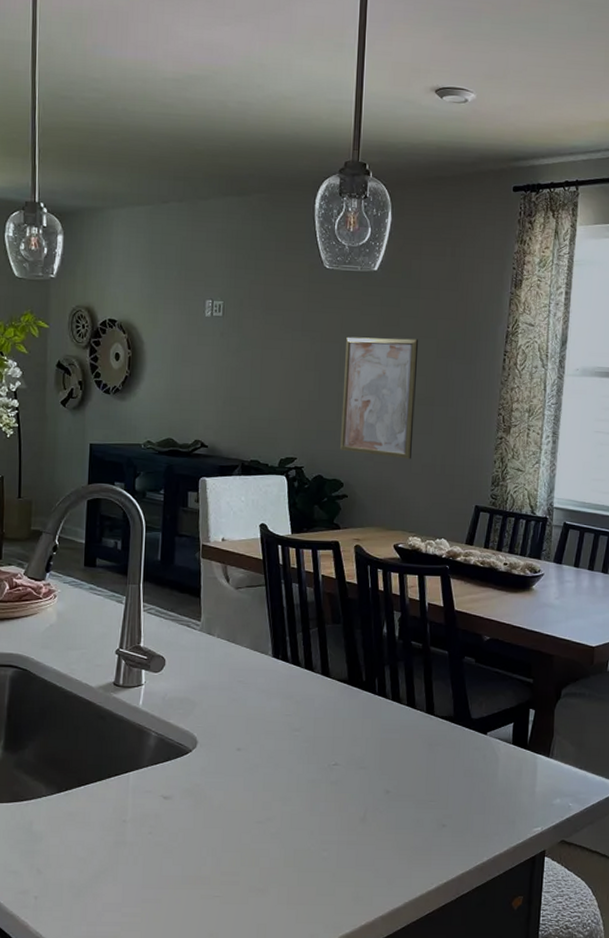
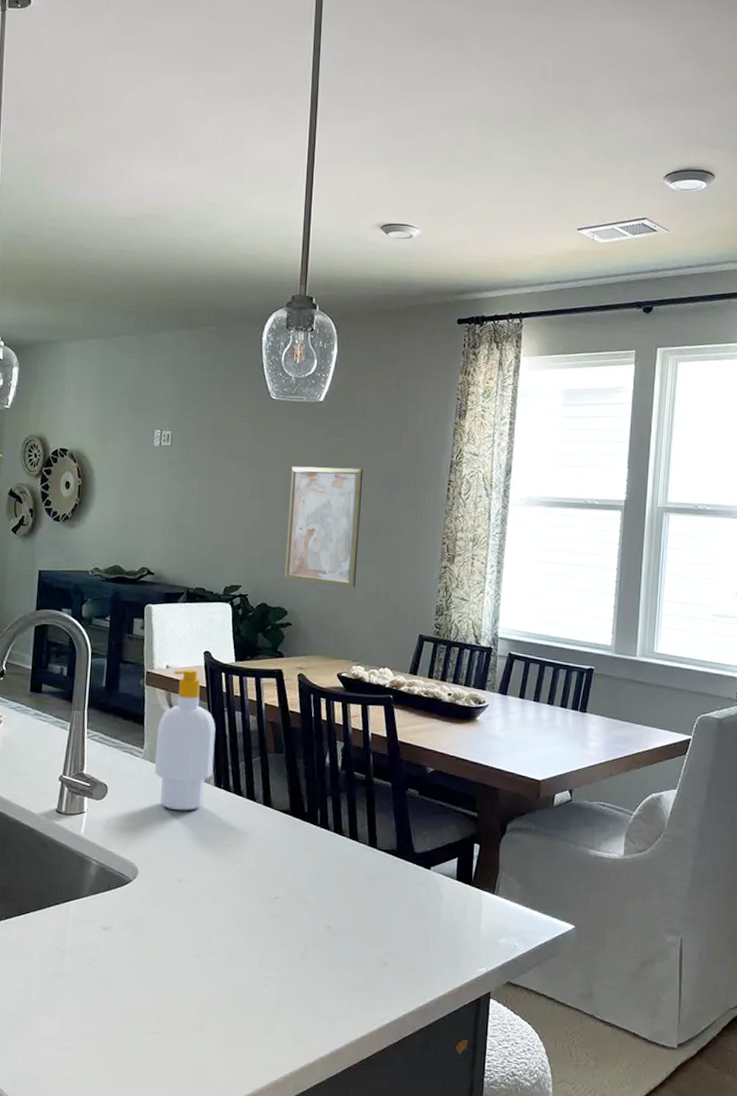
soap bottle: none [212,541,273,682] -> present [155,669,216,811]

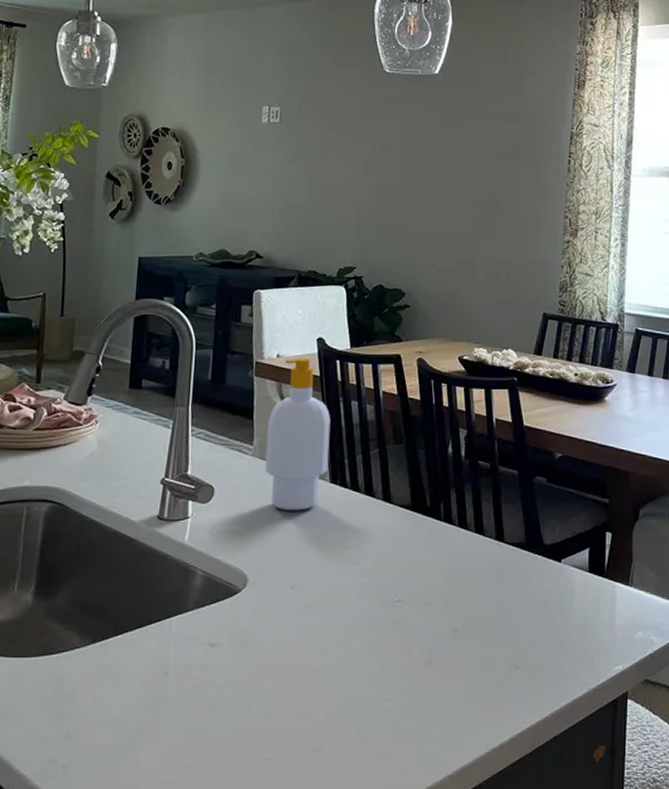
wall art: present [285,466,364,588] -> none [401,141,482,266]

